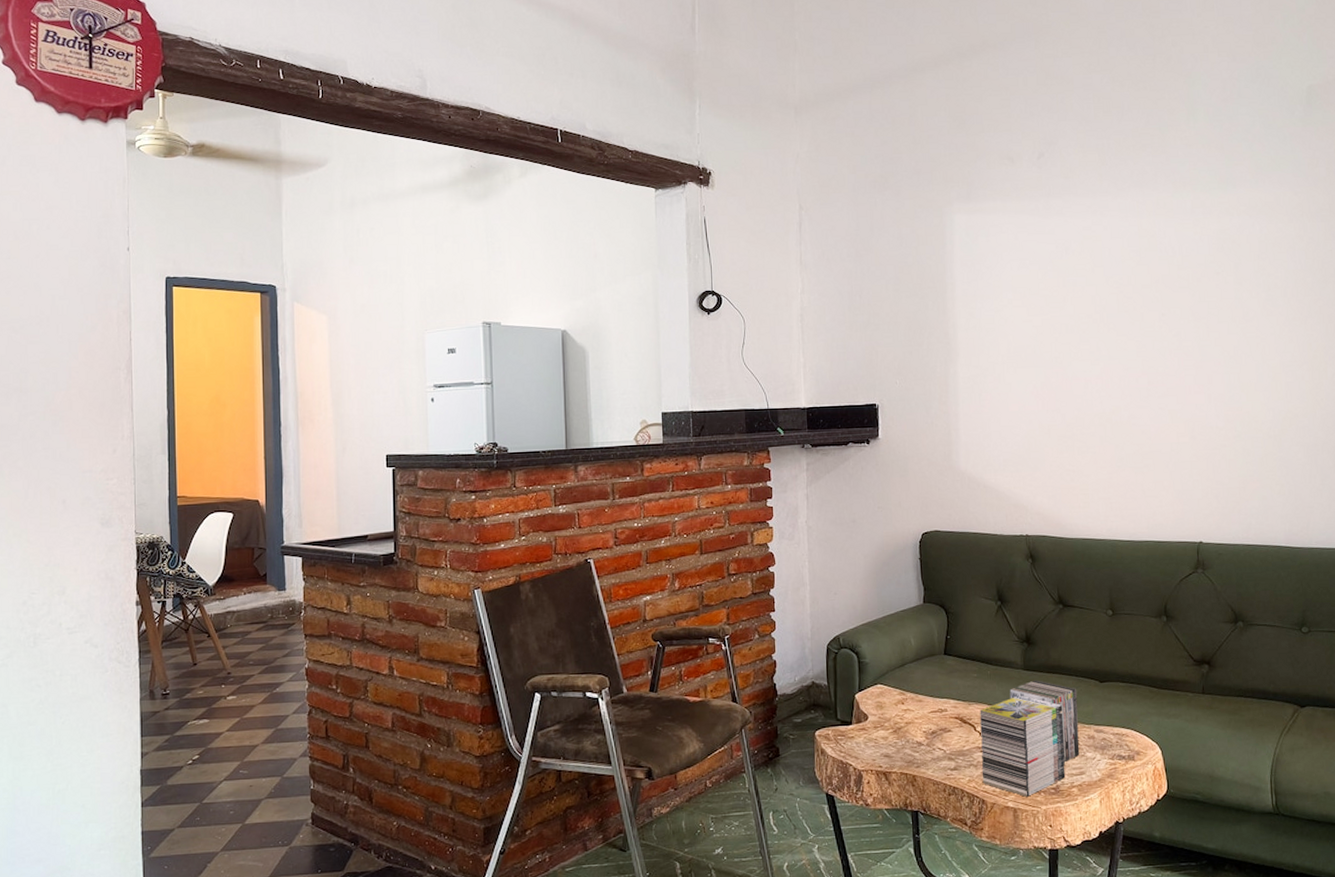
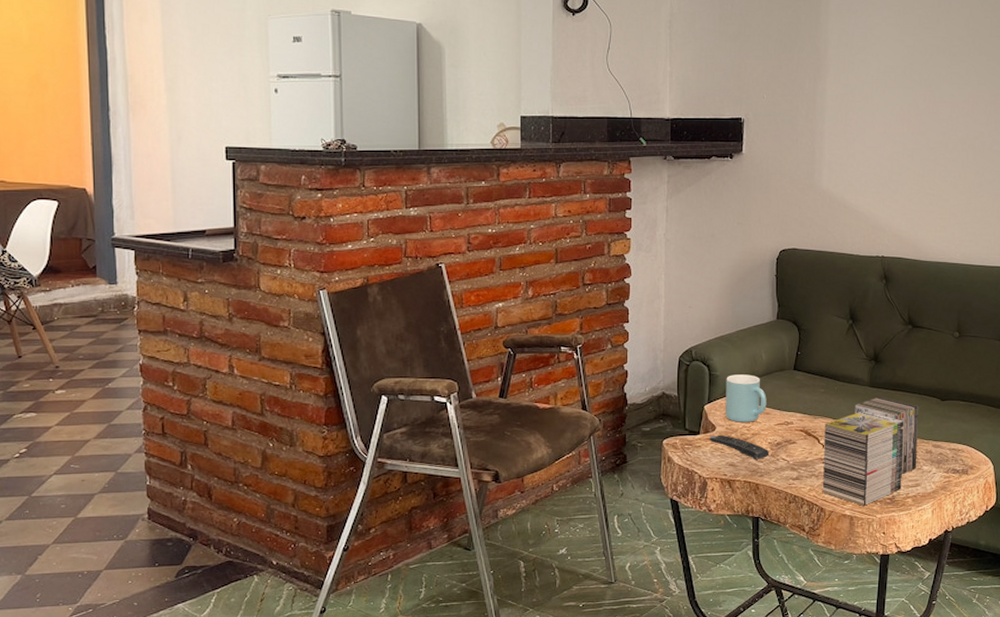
remote control: none [862,724,925,751] -> present [709,434,770,460]
mug: none [875,661,919,711] -> present [726,374,767,423]

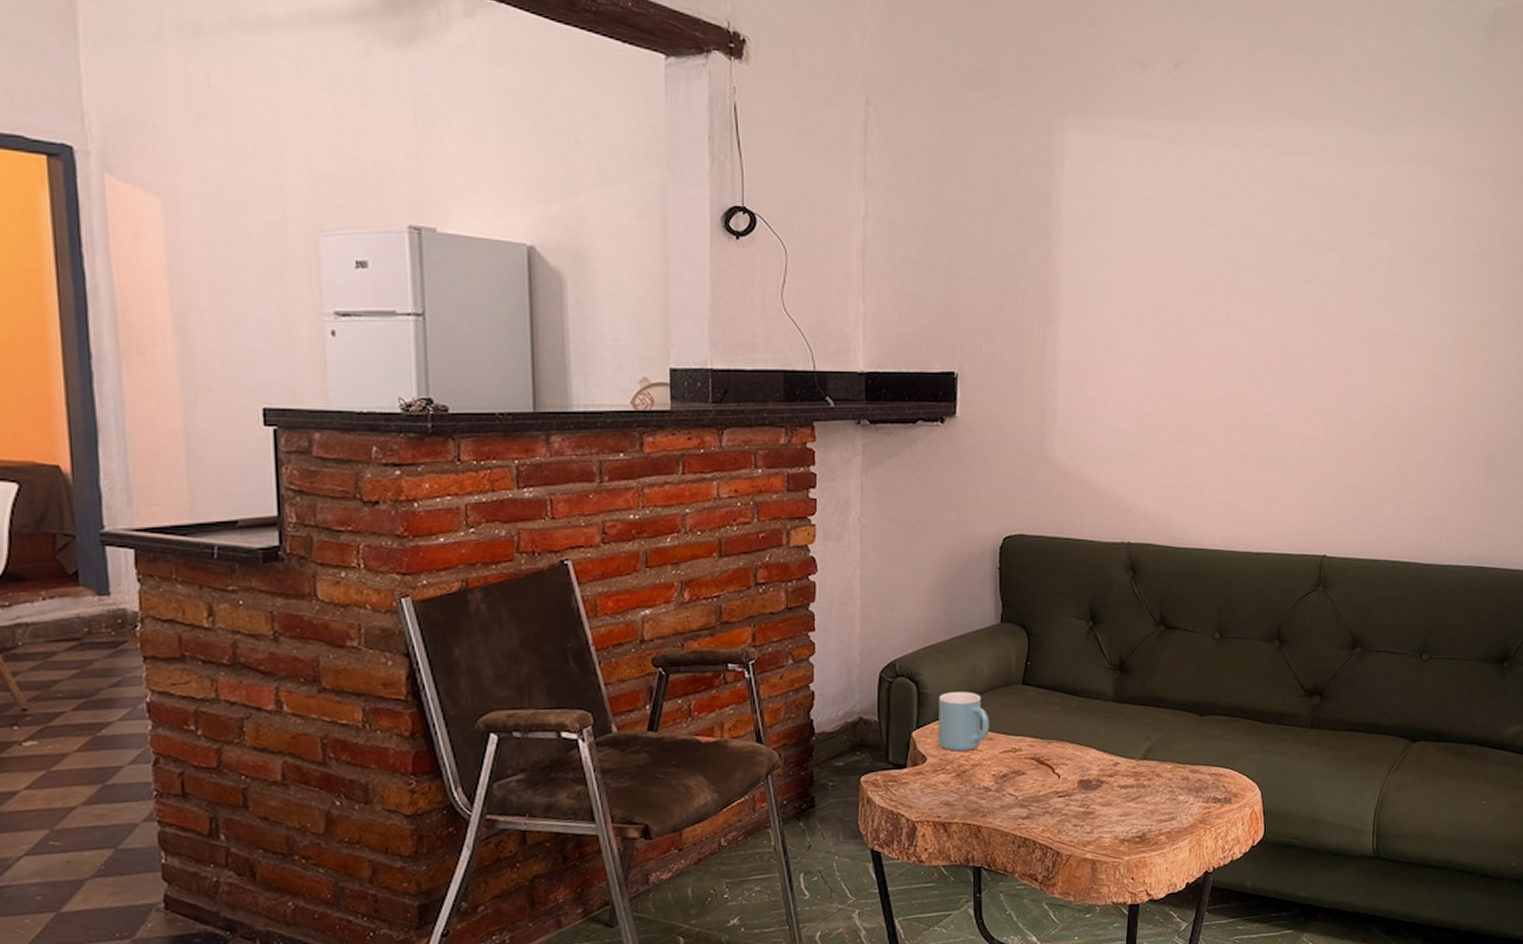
remote control: present [709,434,770,460] -> none [918,767,994,797]
magazine: present [822,396,919,506] -> none [1058,713,1174,847]

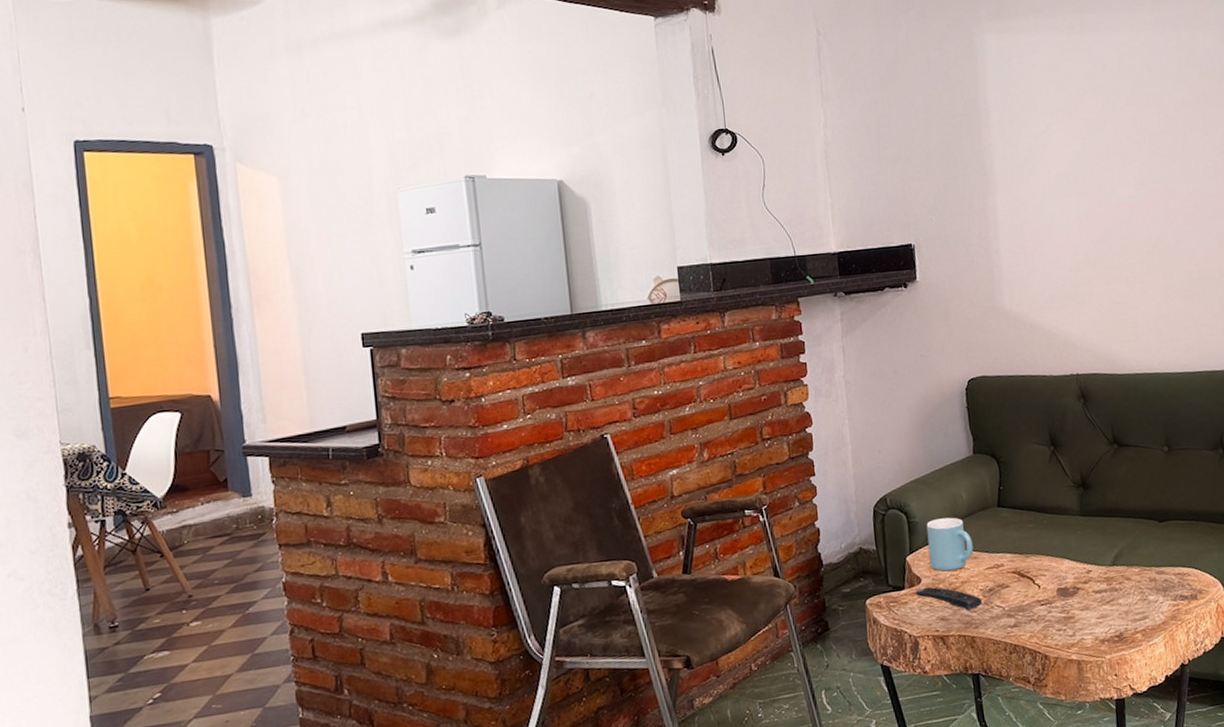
remote control: none [918,767,994,797] -> present [915,586,983,611]

